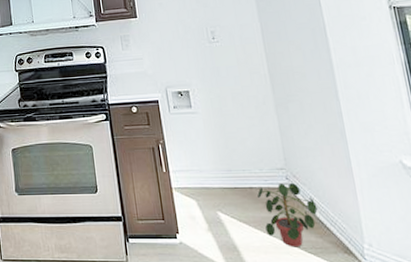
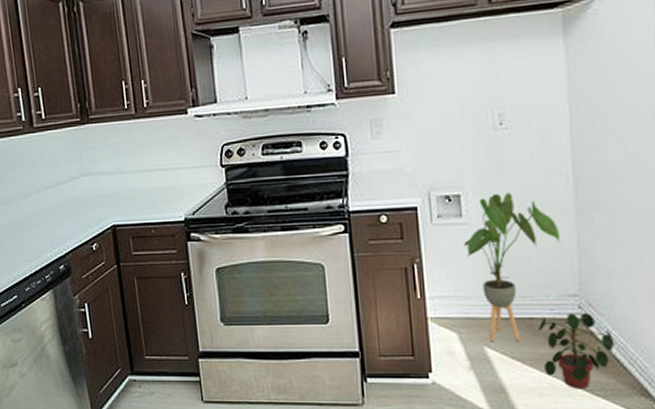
house plant: none [194,89,267,208] -> present [464,193,561,342]

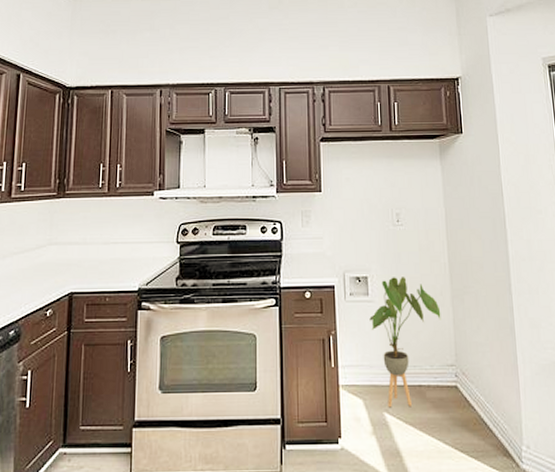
potted plant: present [539,313,615,389] -> none [426,381,483,451]

